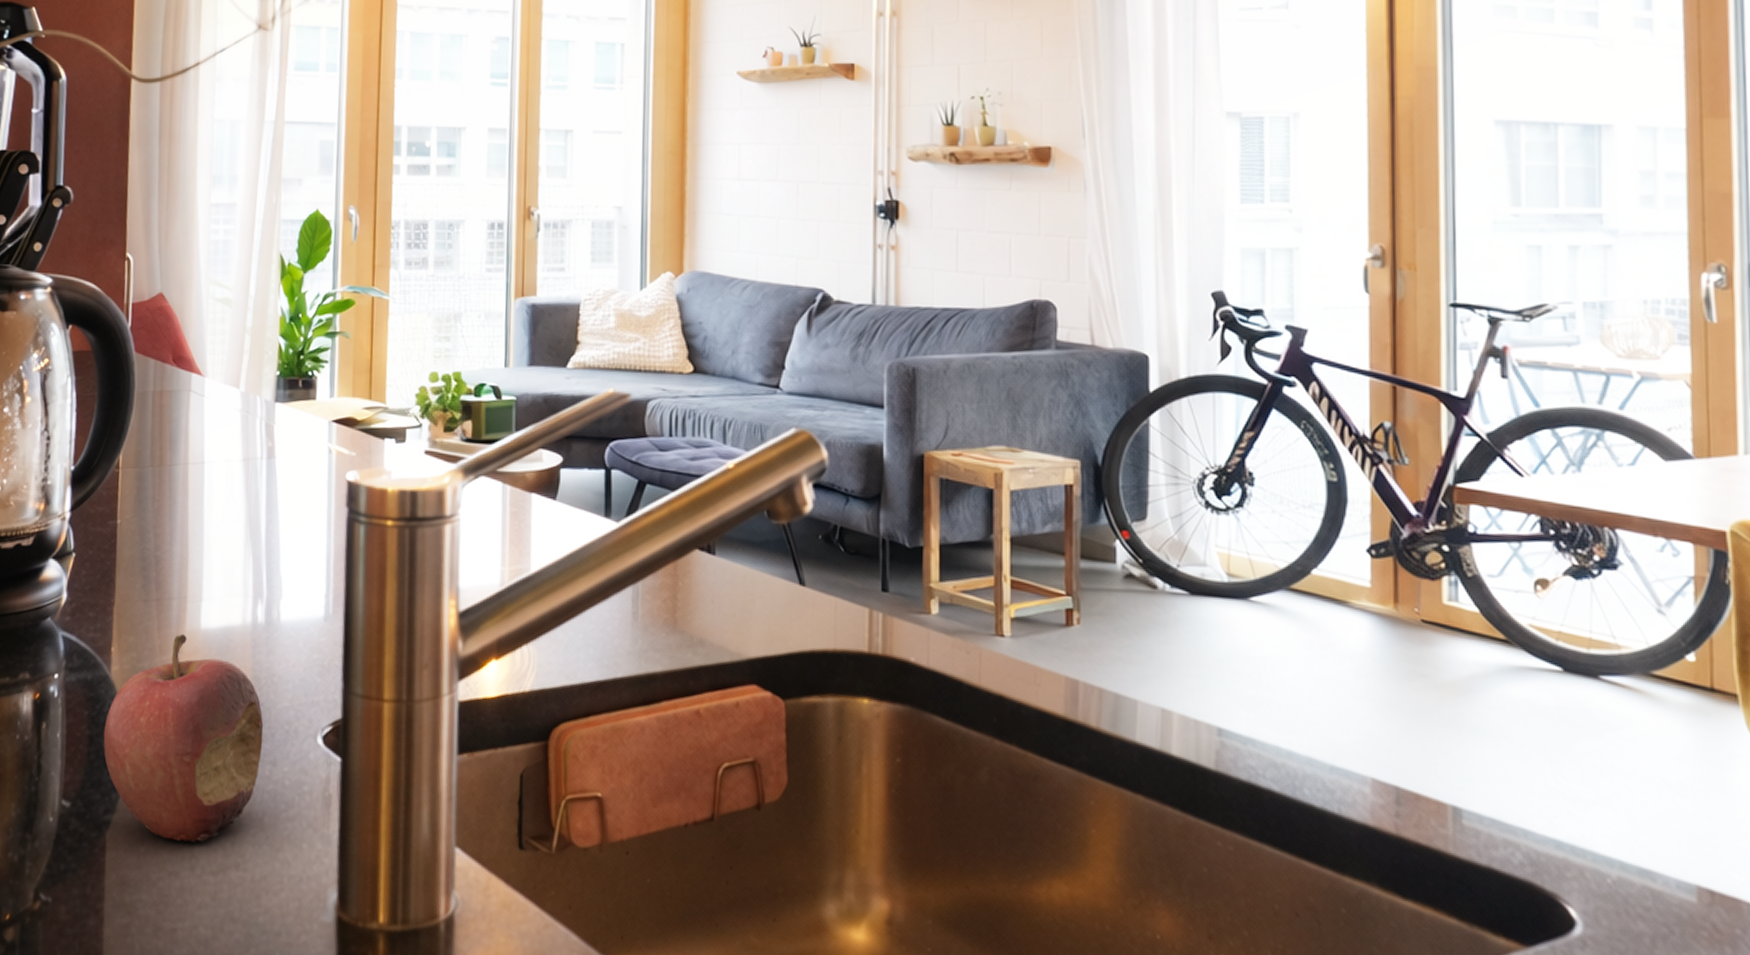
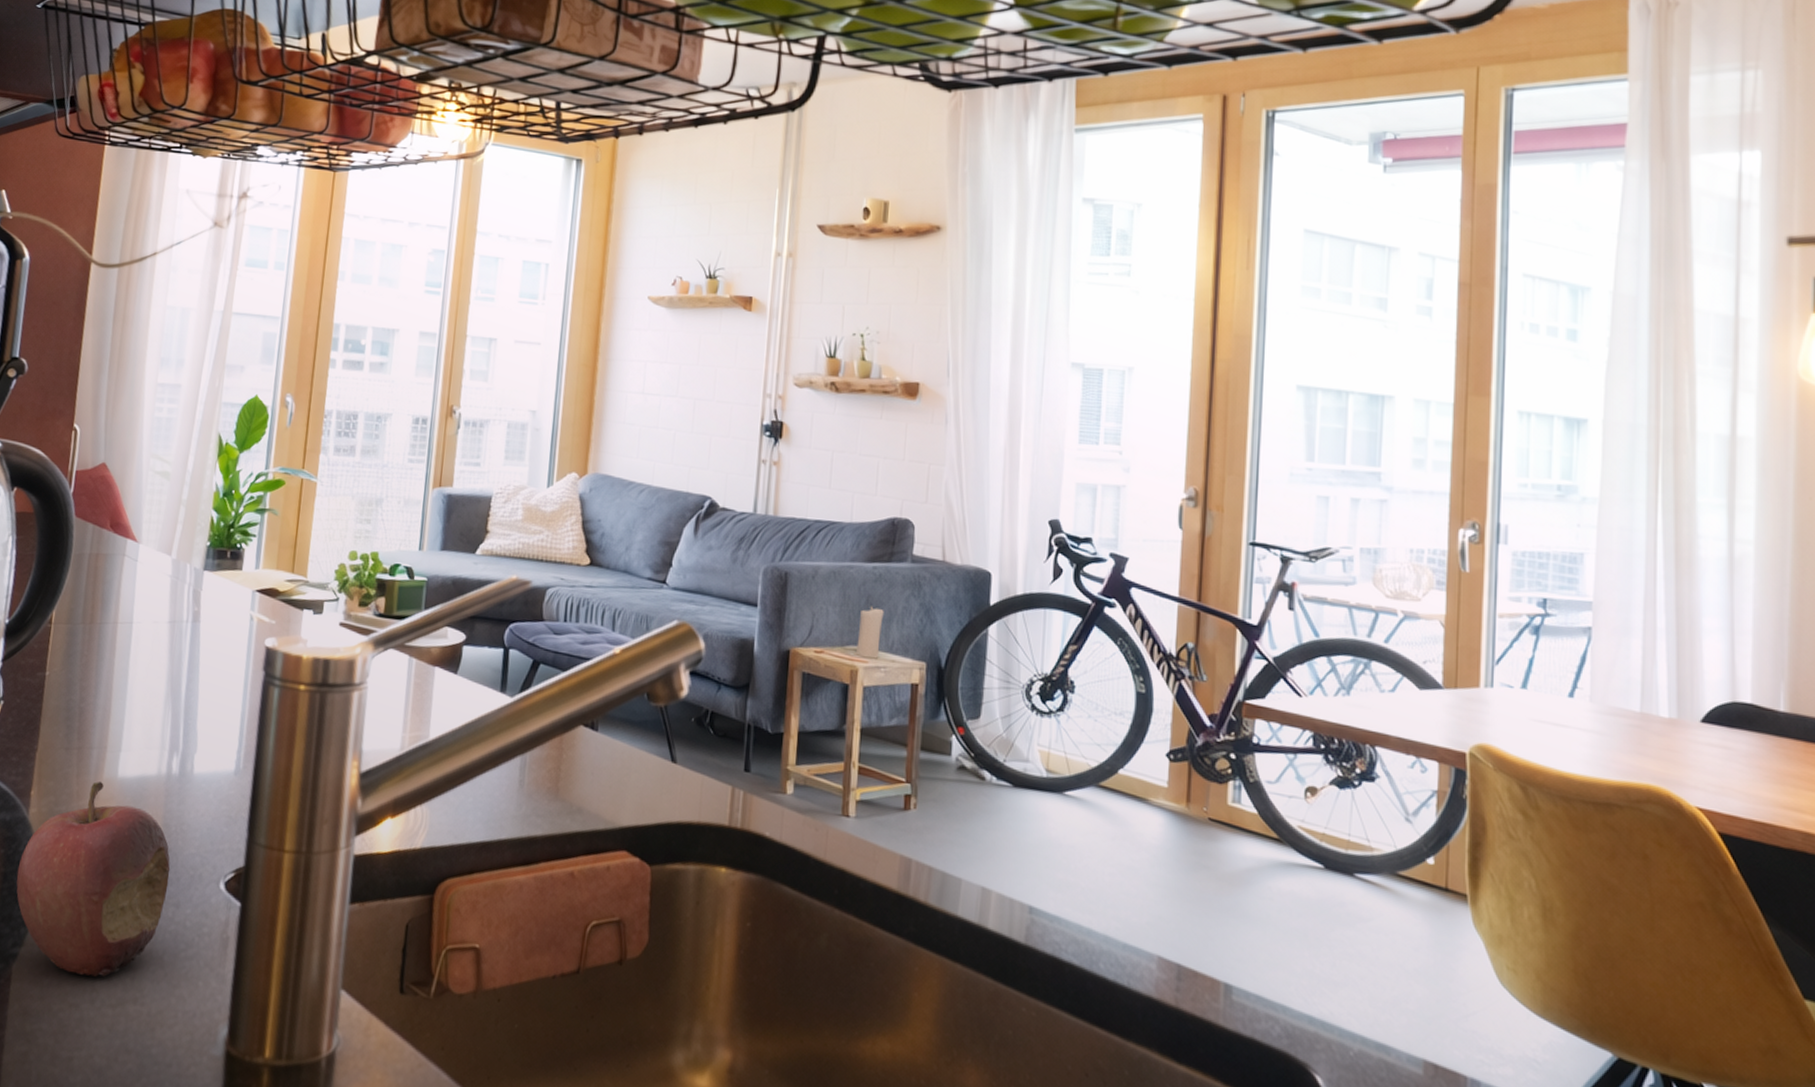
candle: none [996,400,1028,459] -> present [853,606,884,659]

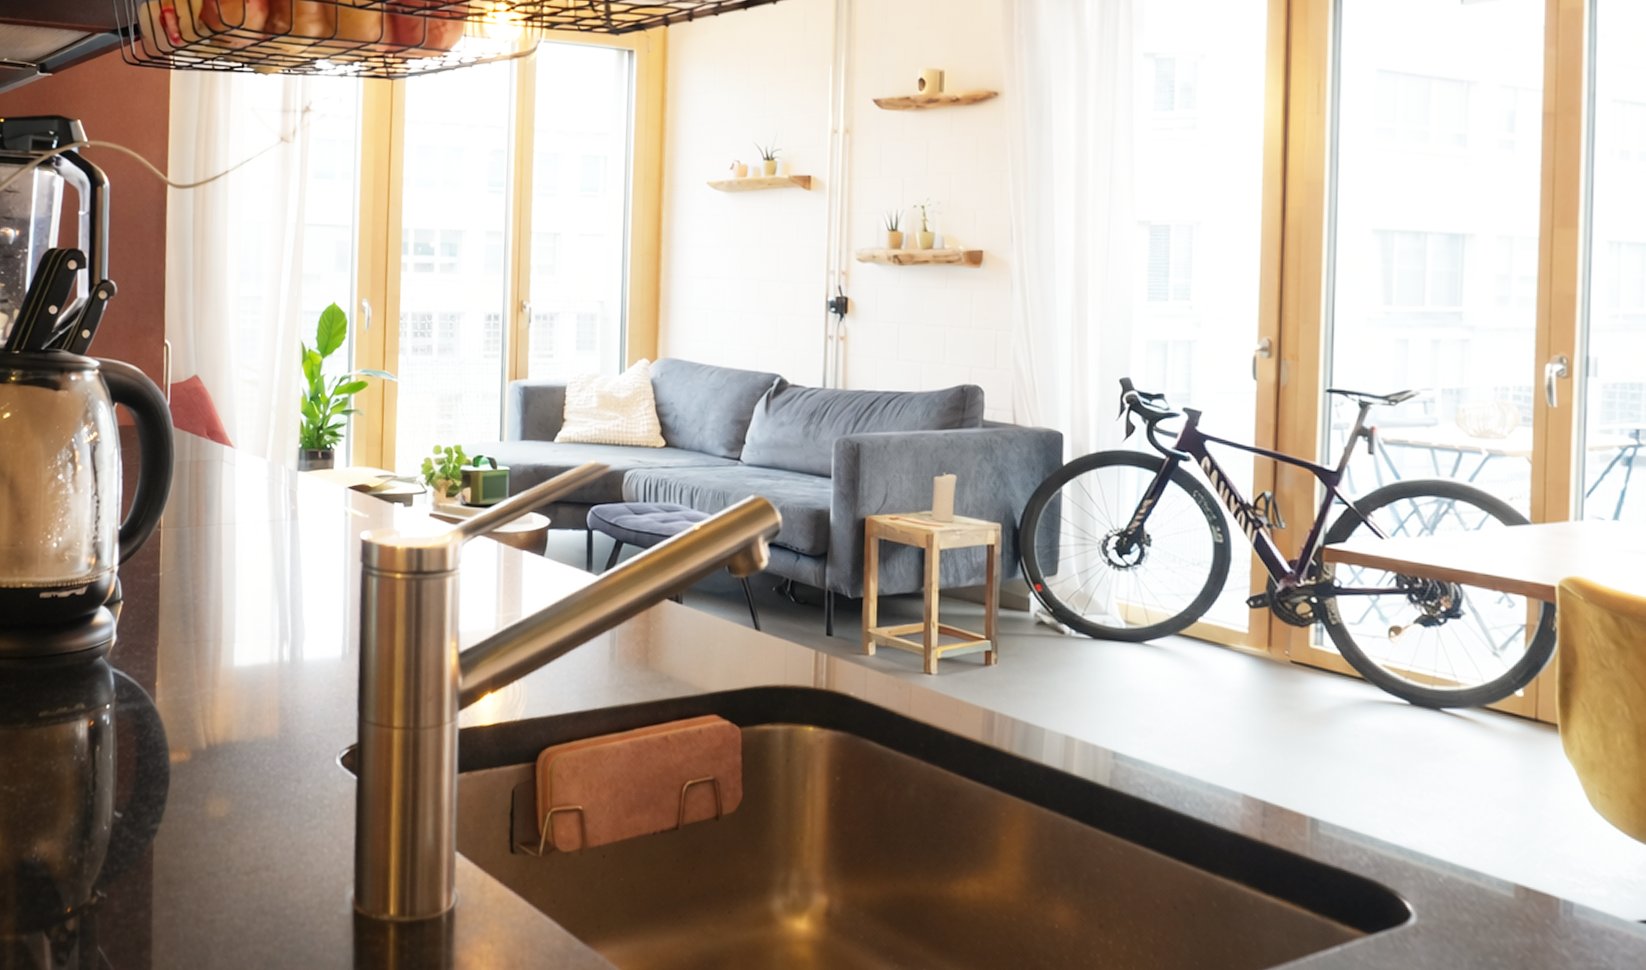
fruit: present [16,781,171,977] -> none [149,671,290,847]

